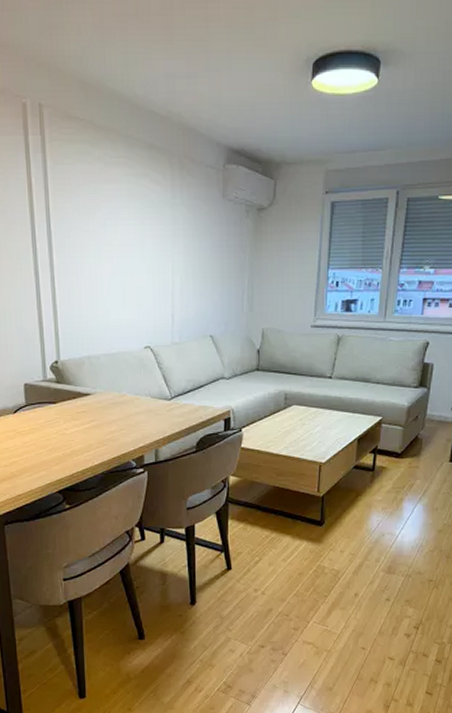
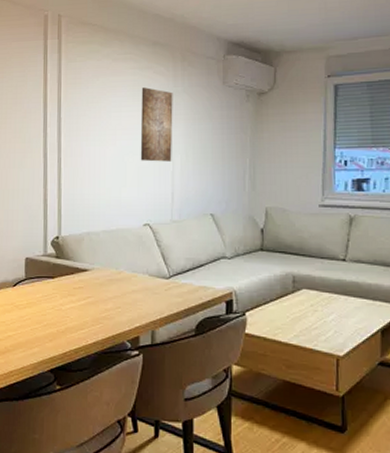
wall art: none [137,198,172,282] -> present [140,87,173,162]

